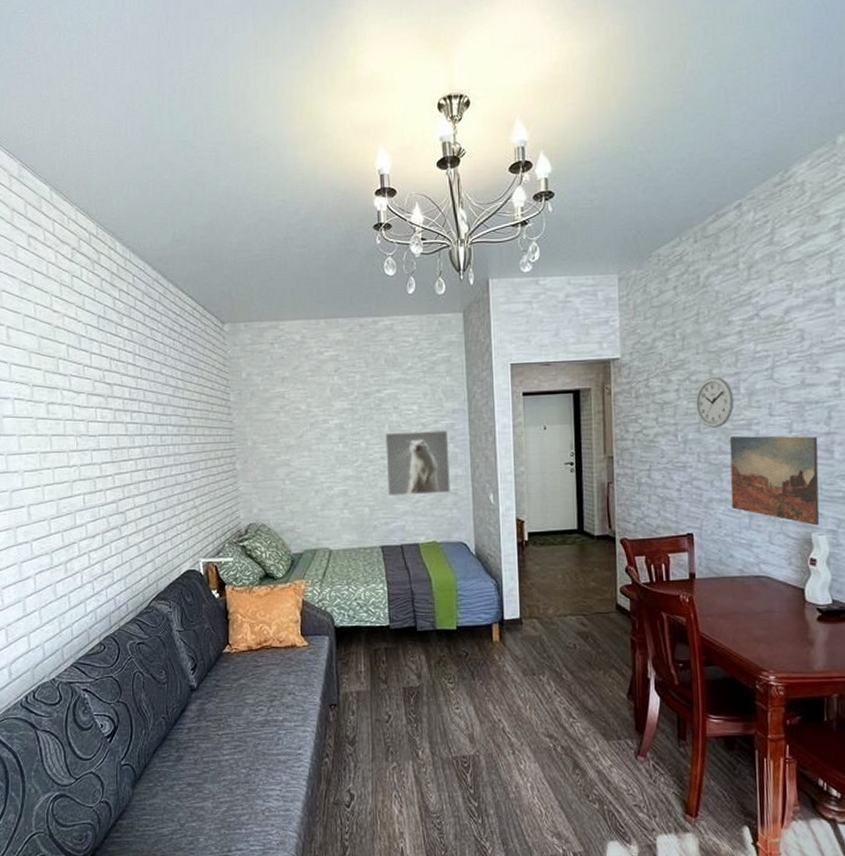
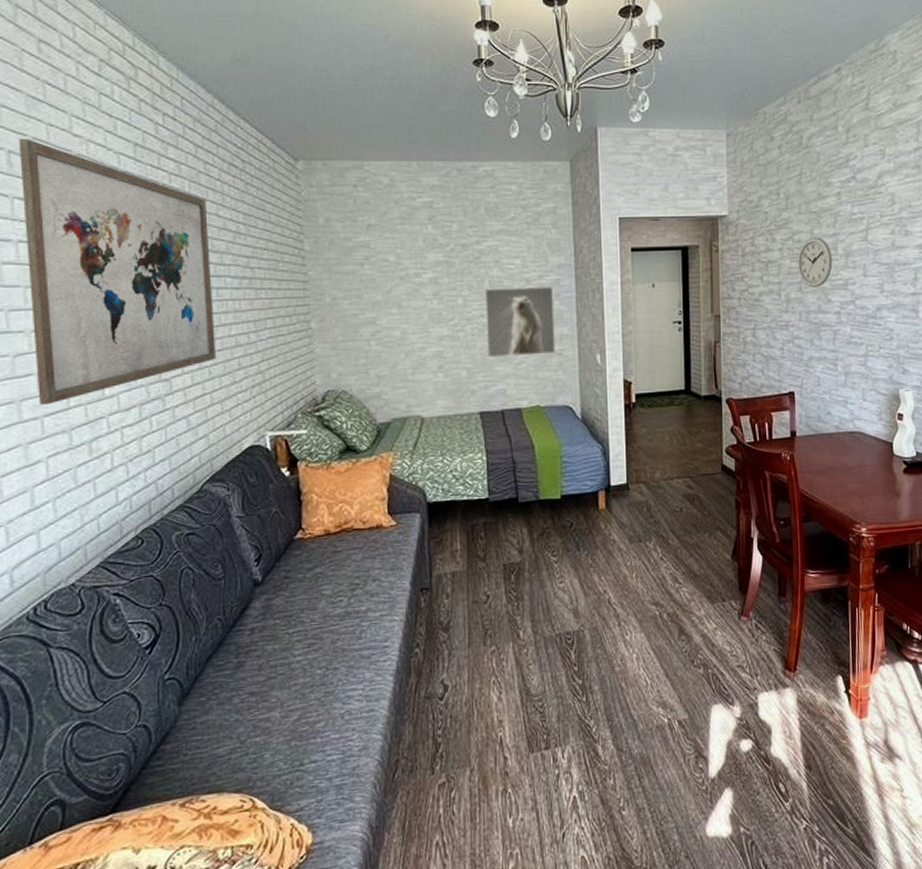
wall art: none [14,315,160,531] -> present [18,138,216,405]
wall art: present [729,436,820,526] -> none [828,295,906,382]

